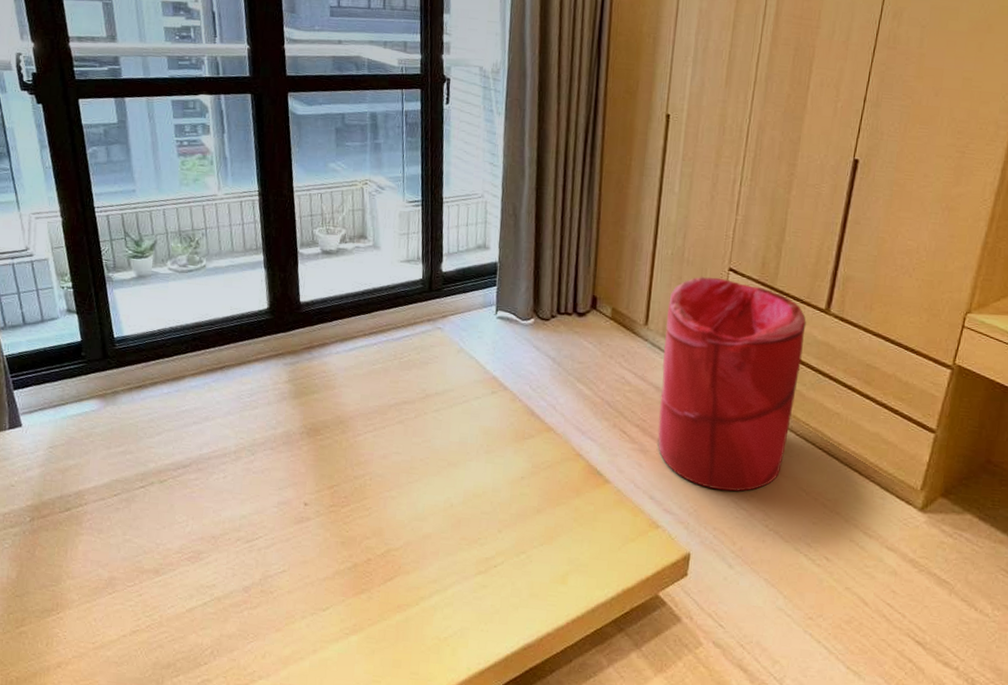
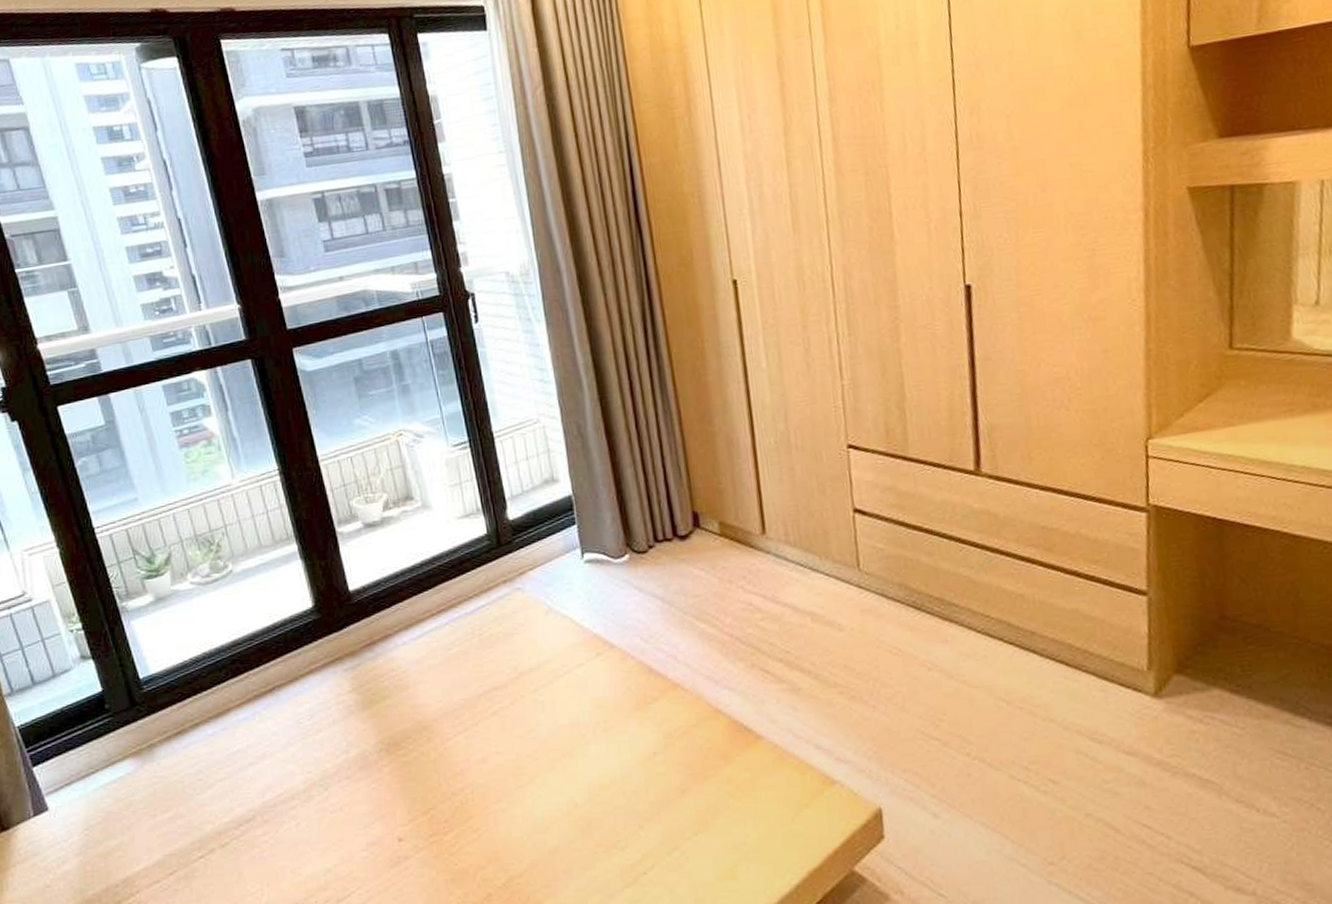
laundry hamper: present [658,276,806,492] -> none [784,458,969,721]

